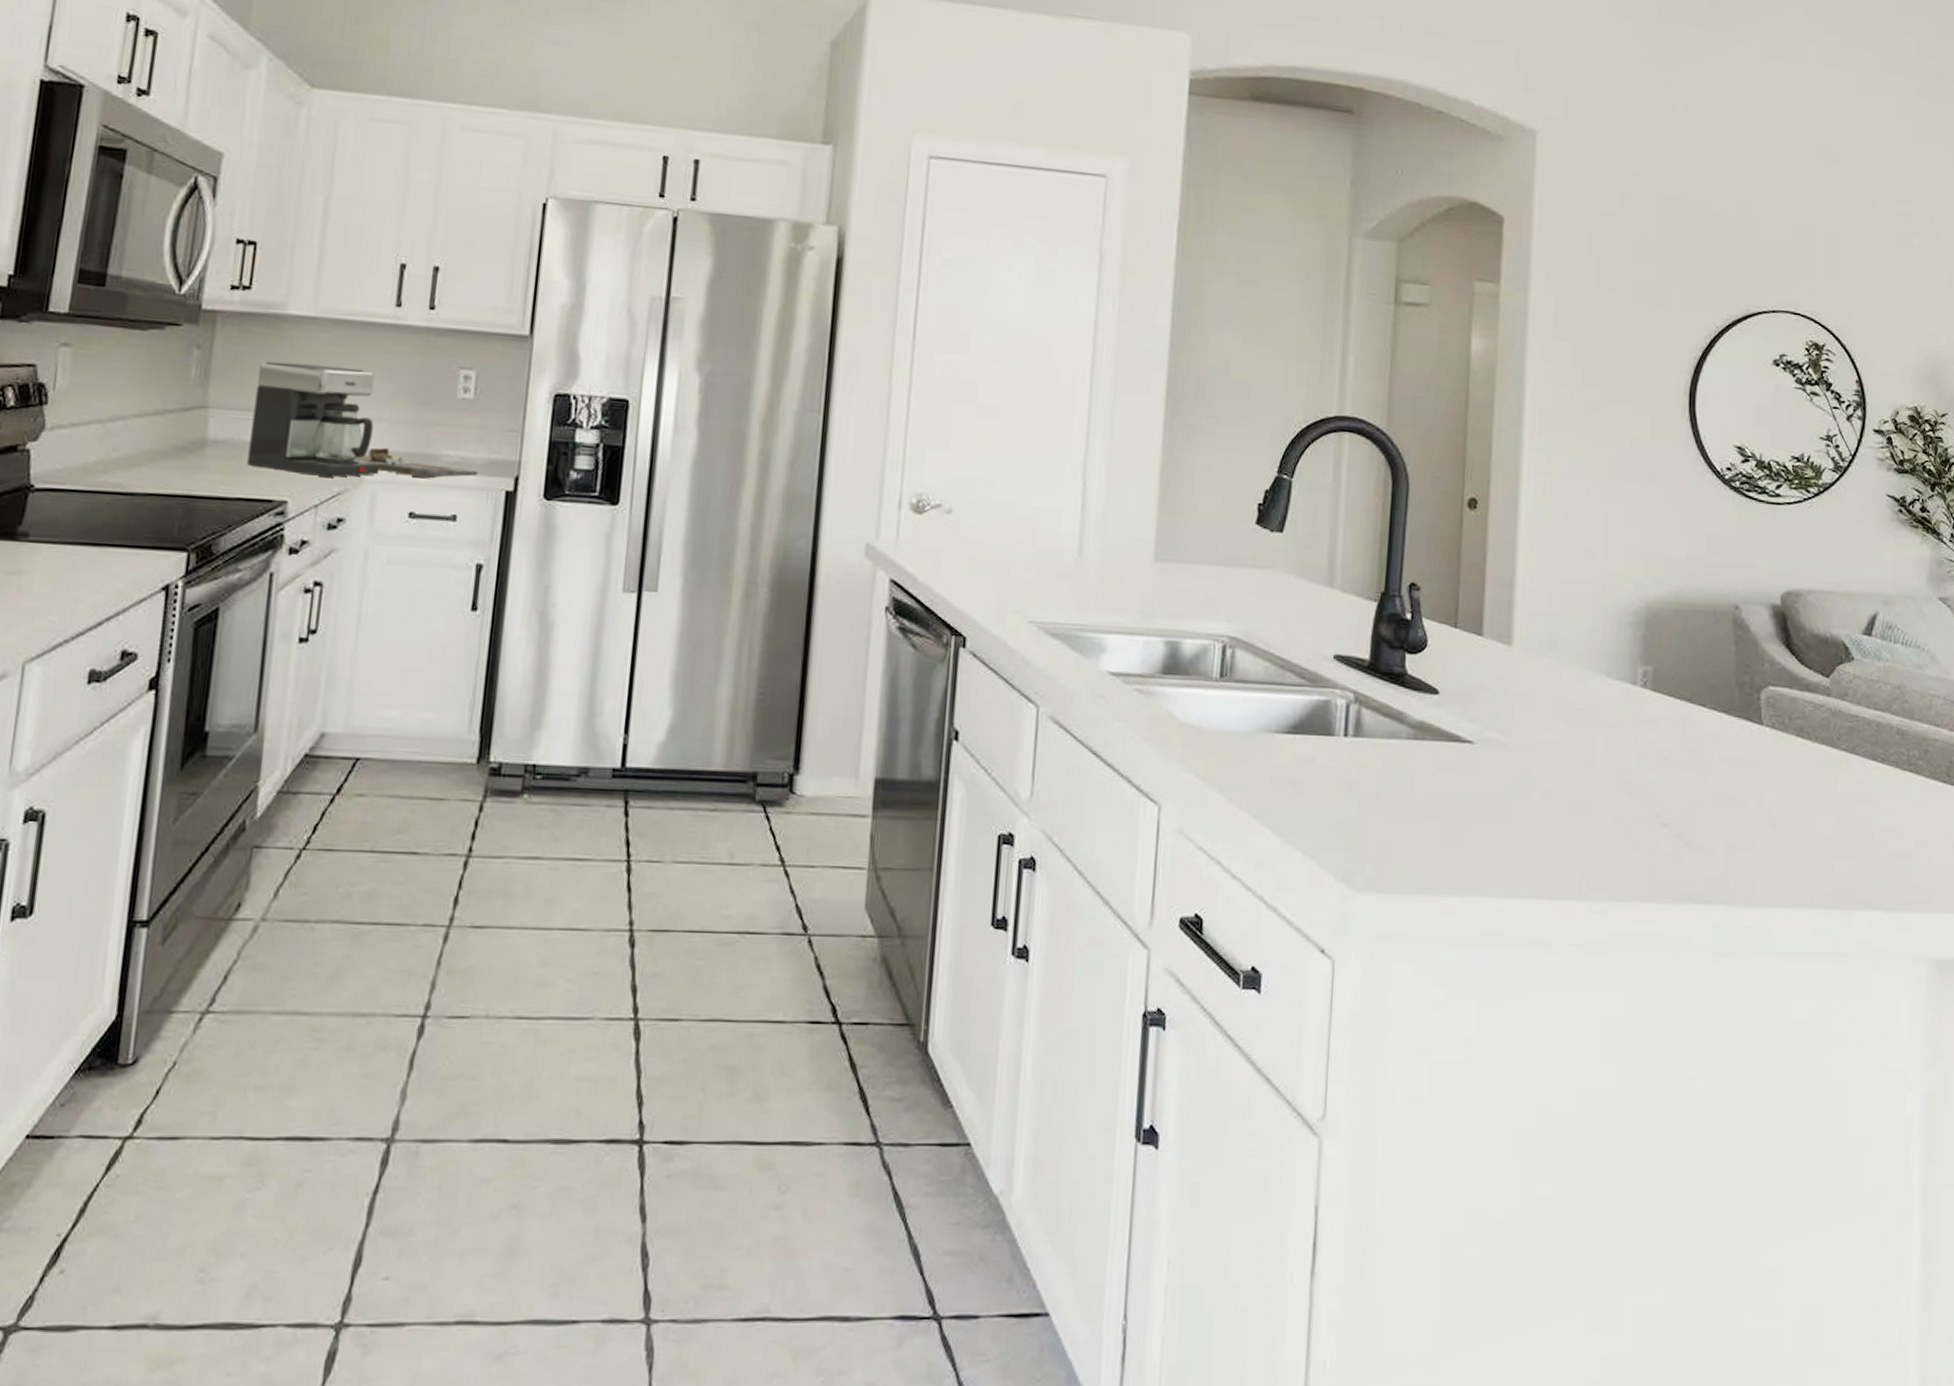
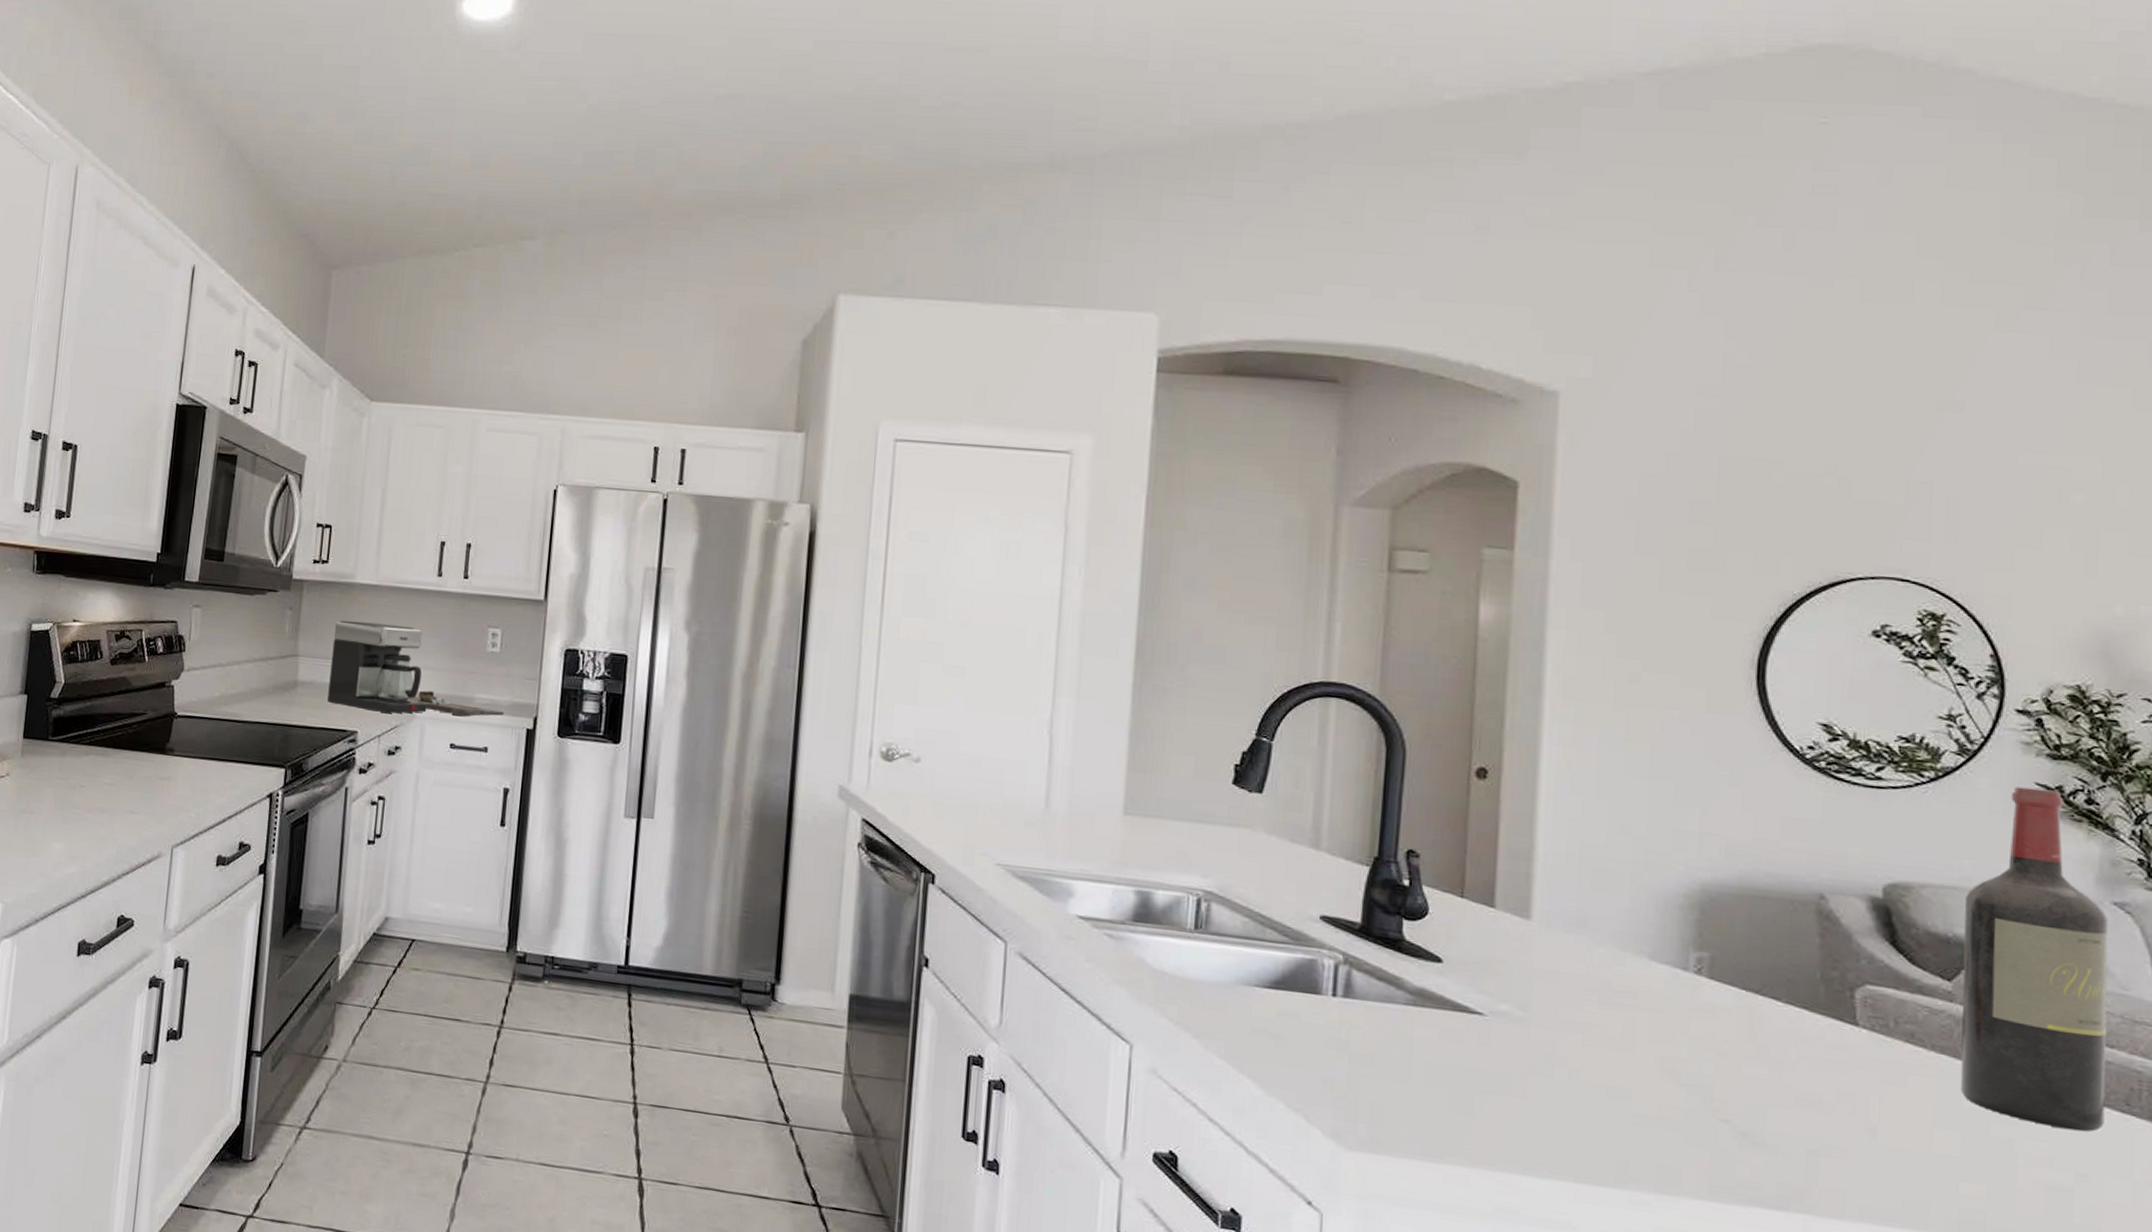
wine bottle: none [1835,498,1936,804] -> present [1960,786,2109,1132]

